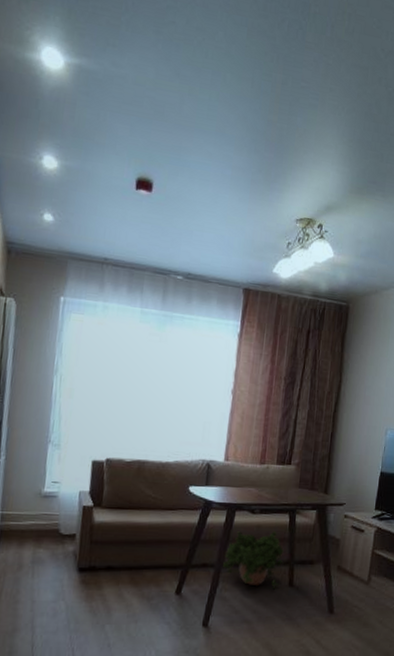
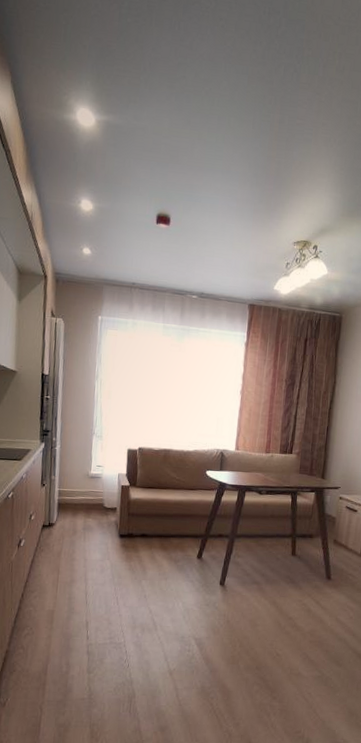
potted plant: present [222,530,284,588] -> none [235,509,287,557]

